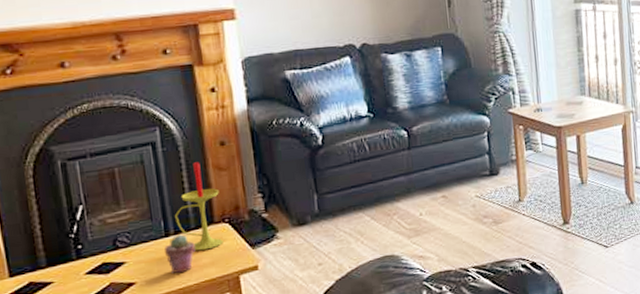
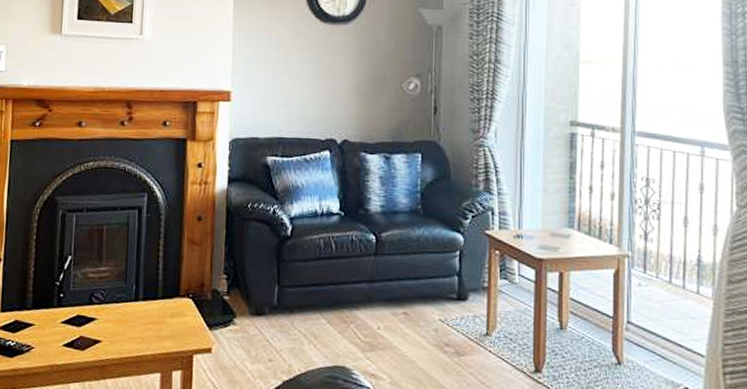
potted succulent: present [165,234,196,274] -> none [131,301,159,341]
candle: present [174,162,223,251] -> none [145,233,189,322]

